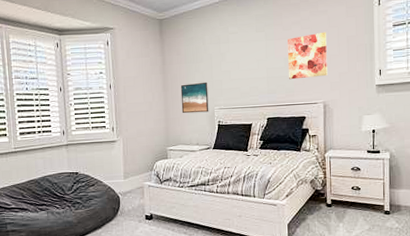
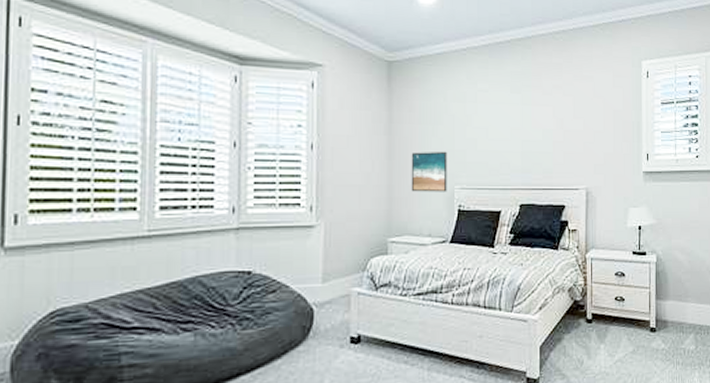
wall art: present [287,31,328,80] -> none [546,101,591,157]

